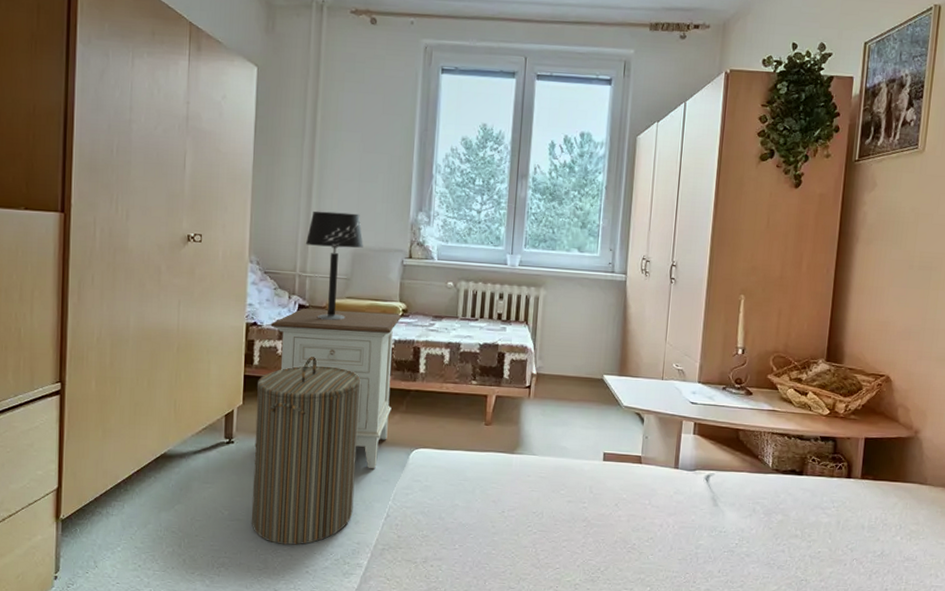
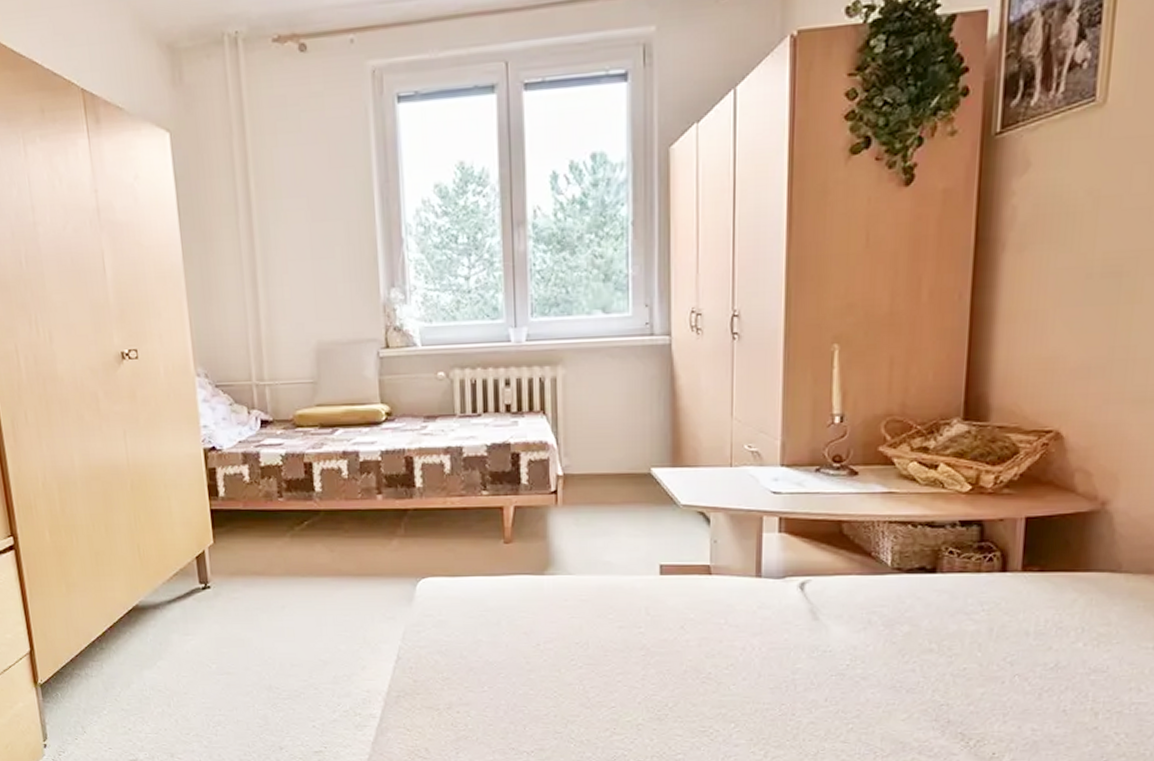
laundry hamper: present [252,356,361,545] -> none [226,479,358,697]
nightstand: present [270,308,401,469] -> none [231,418,388,605]
table lamp: present [305,211,363,320] -> none [258,300,328,435]

